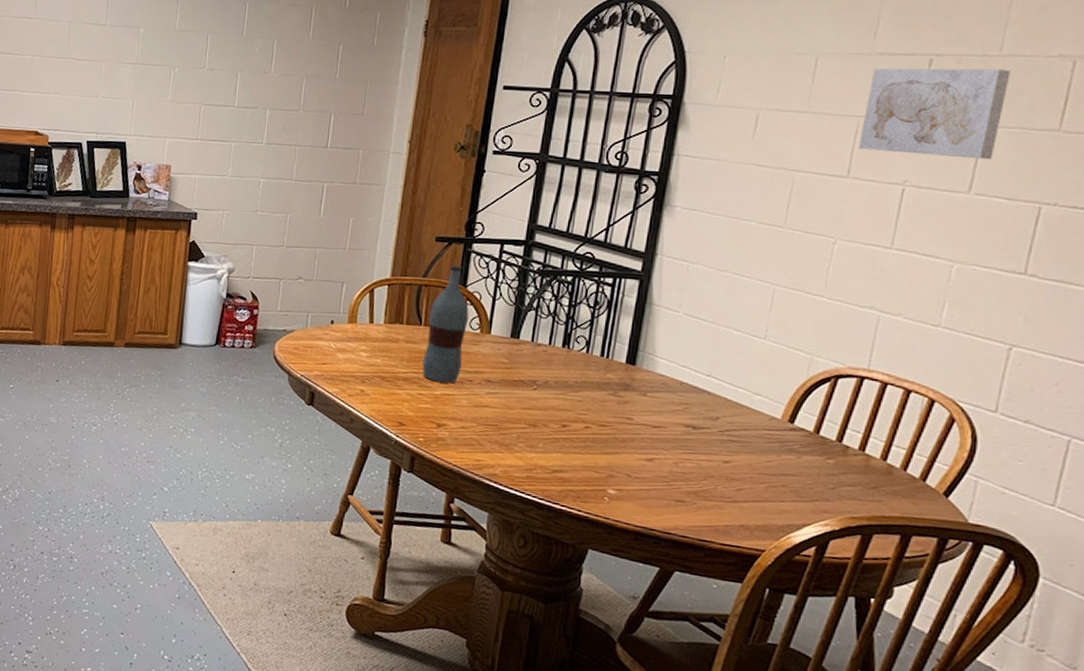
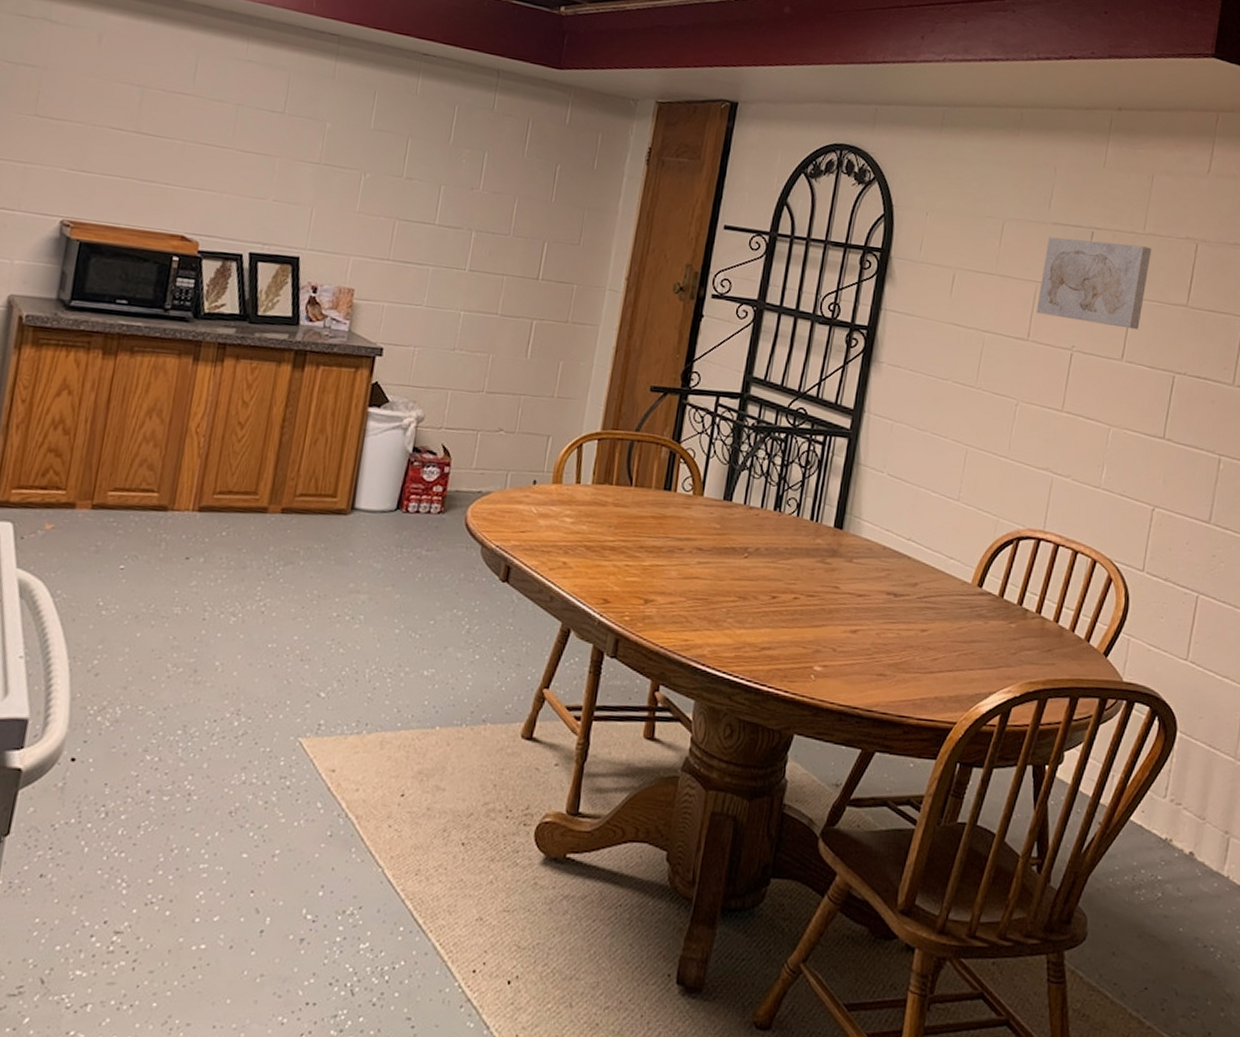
bottle: present [422,265,469,384] -> none [631,418,682,553]

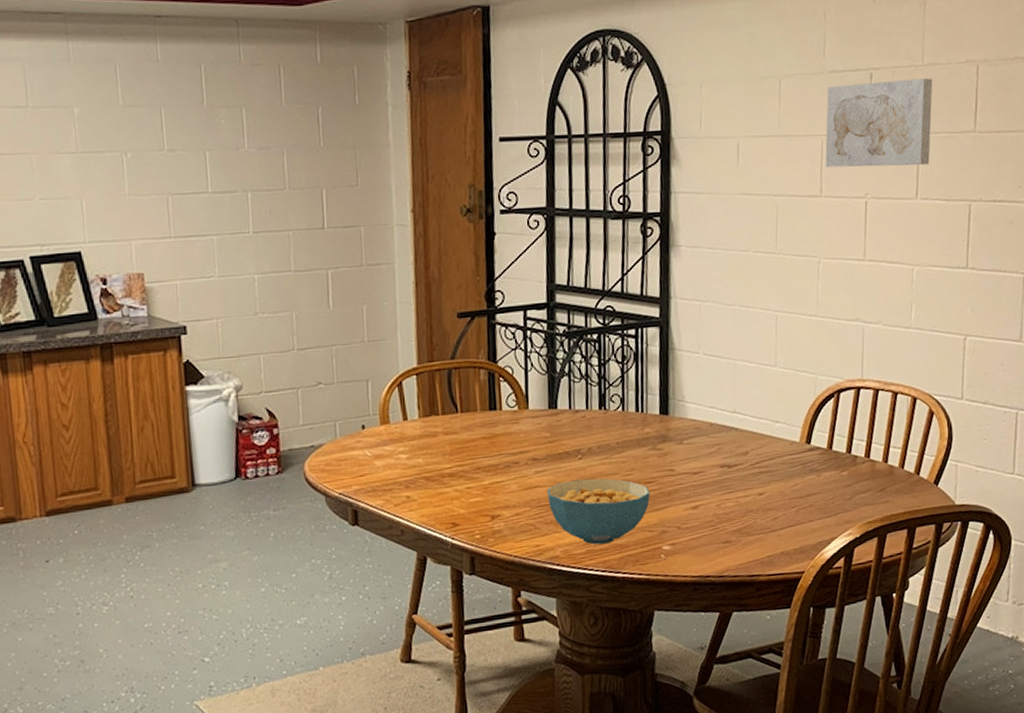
cereal bowl: none [705,578,811,652] -> present [546,478,651,545]

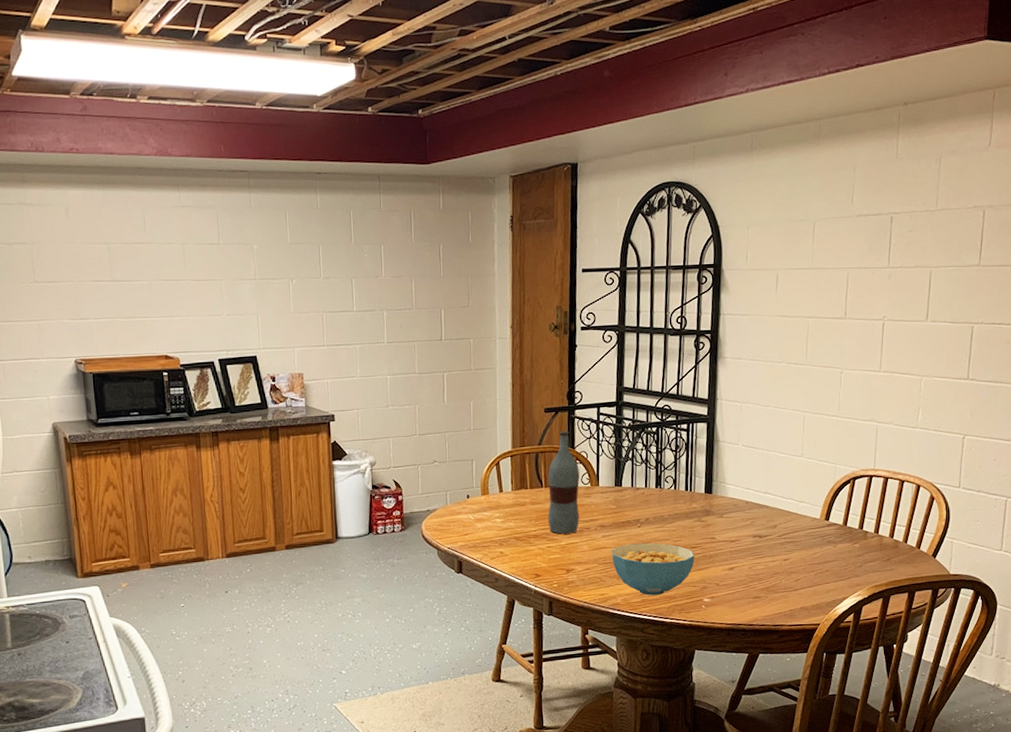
bottle: none [464,340,506,471] -> present [547,431,580,534]
wall art: present [825,78,933,168] -> none [850,221,945,295]

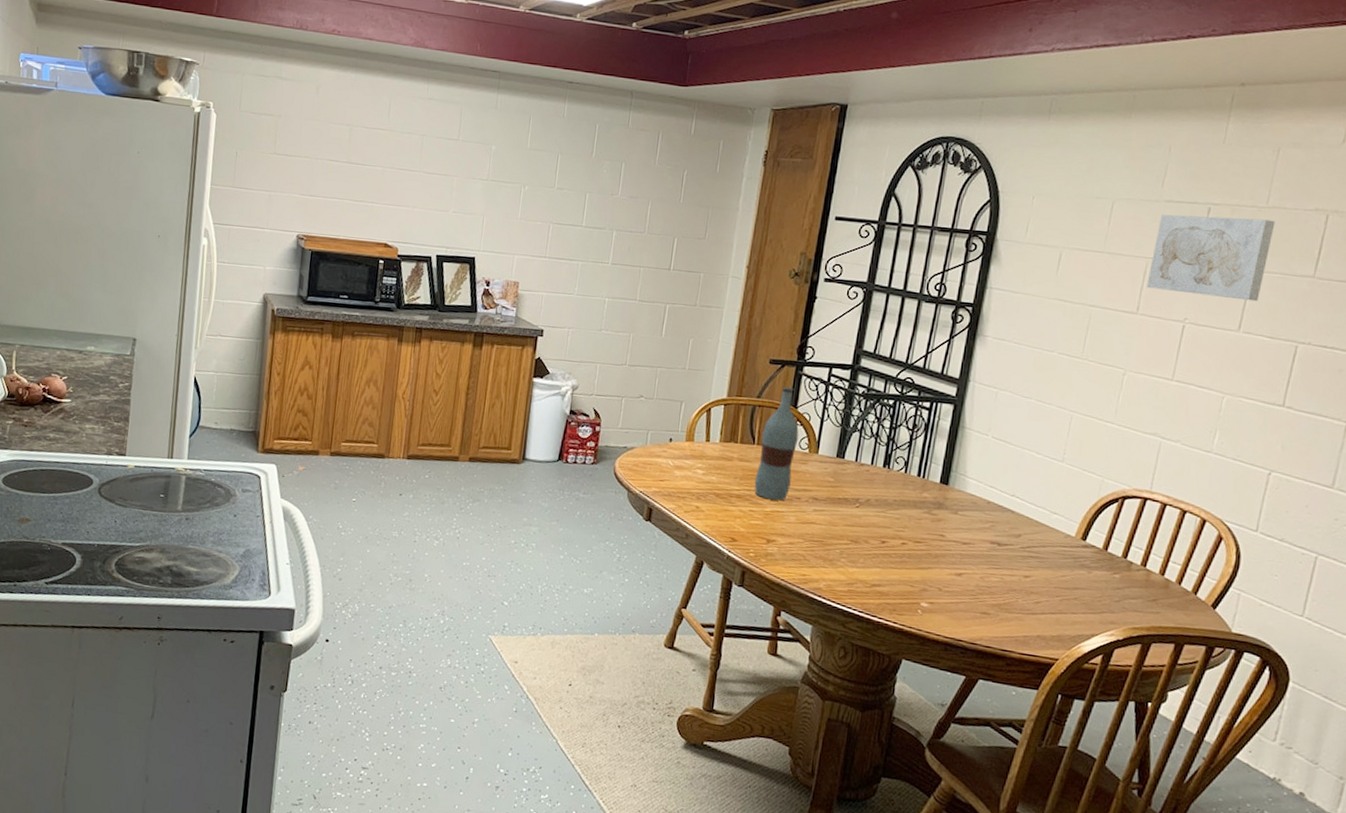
cereal bowl: present [611,542,695,595] -> none [821,524,918,588]
wall art: none [850,221,945,295] -> present [1146,214,1275,302]

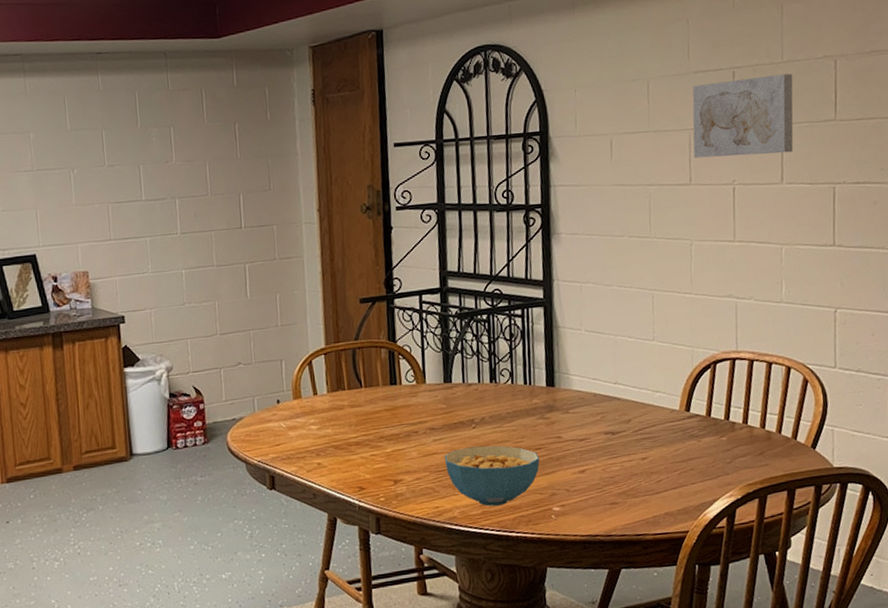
bottle: present [754,387,799,501] -> none [367,323,406,440]
cereal bowl: none [821,524,918,588] -> present [444,445,540,506]

